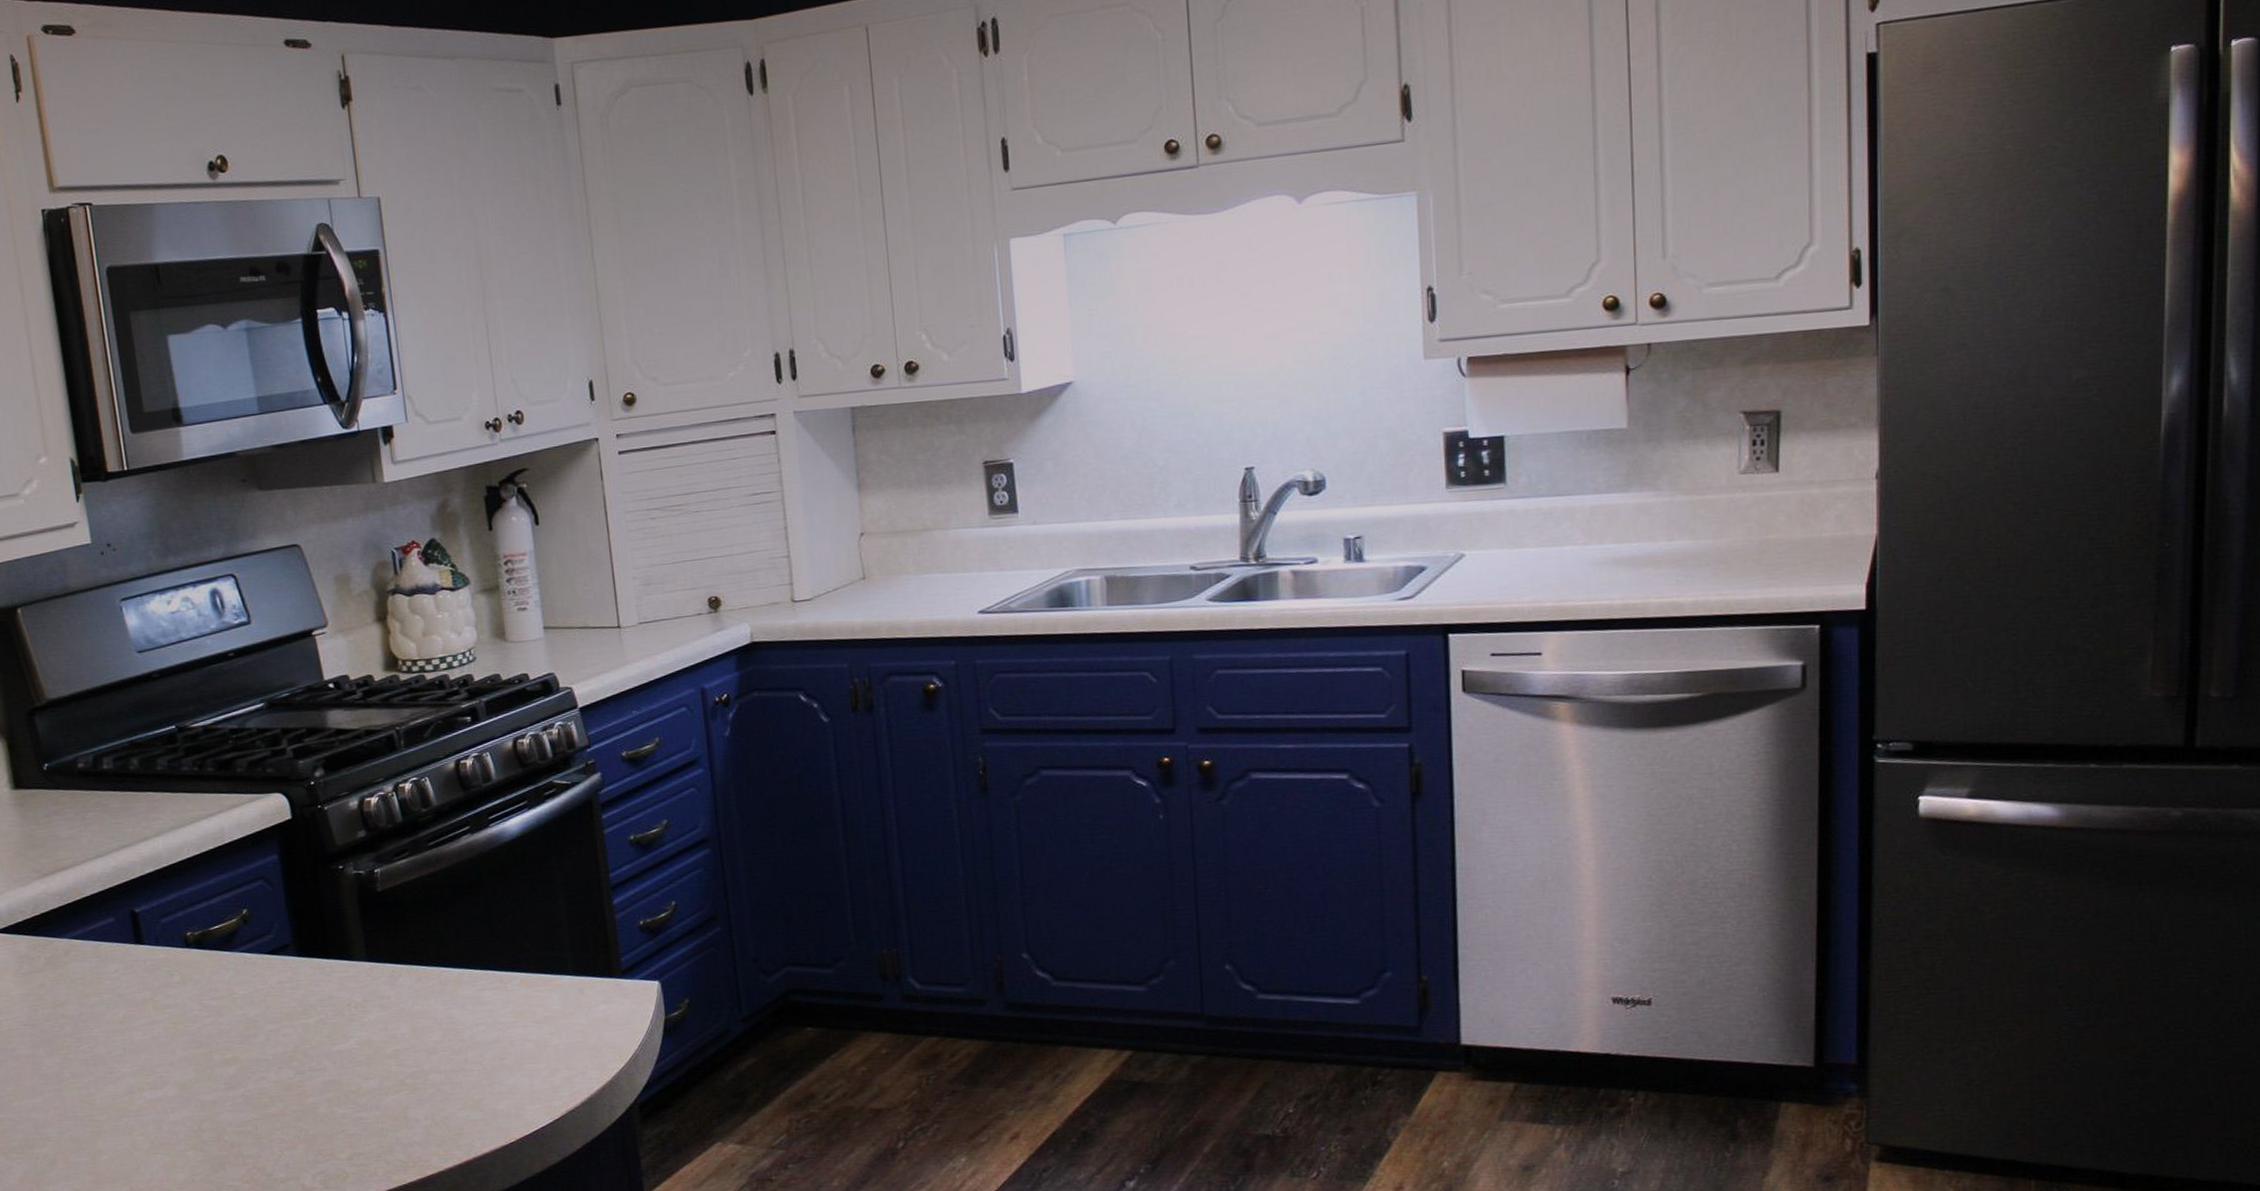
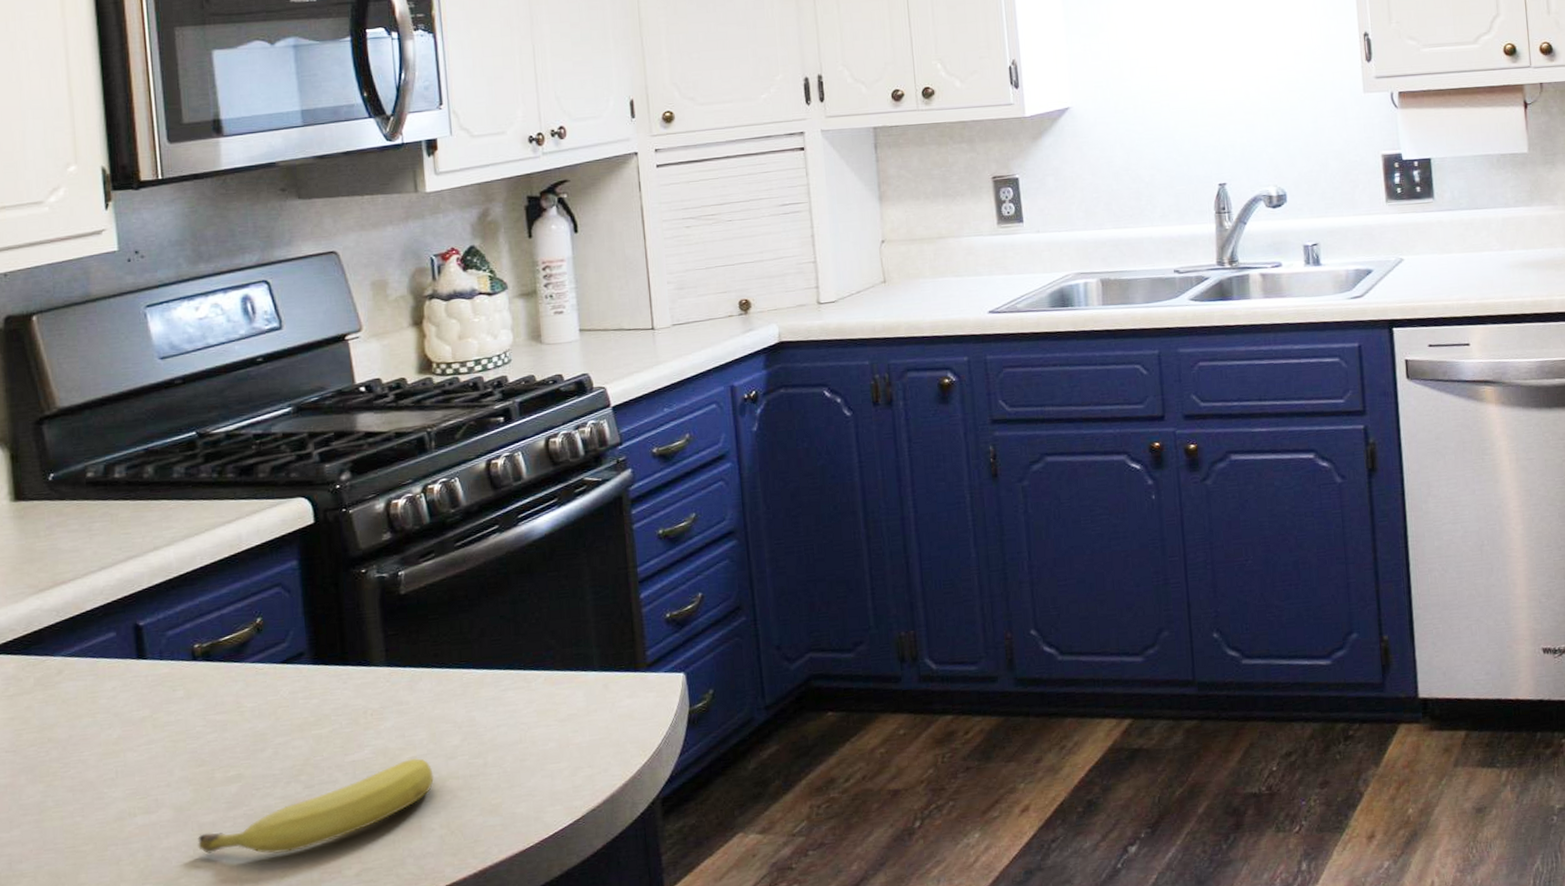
fruit: none [201,1051,417,1134] -> present [197,758,434,855]

